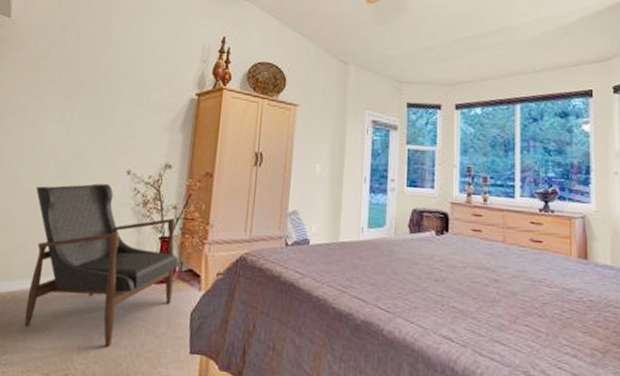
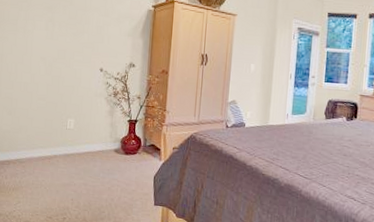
armchair: present [24,183,180,347] -> none [30,78,145,200]

